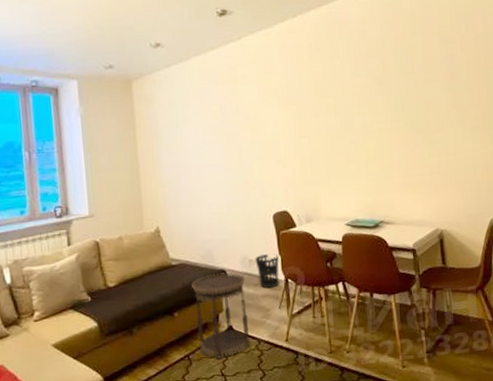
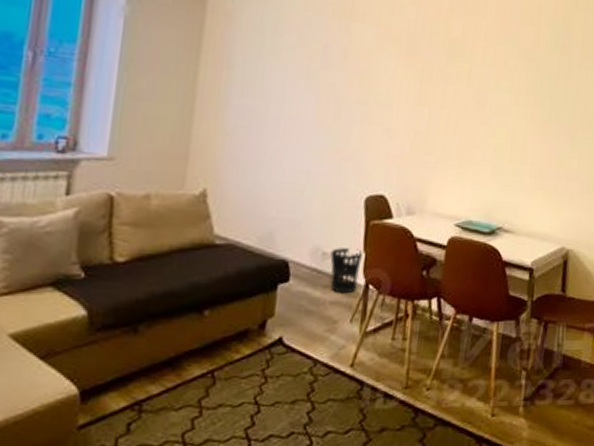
side table: present [192,272,250,359] -> none [231,264,313,381]

